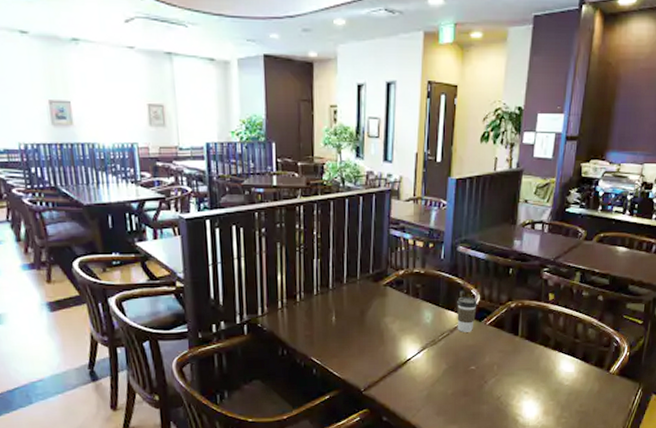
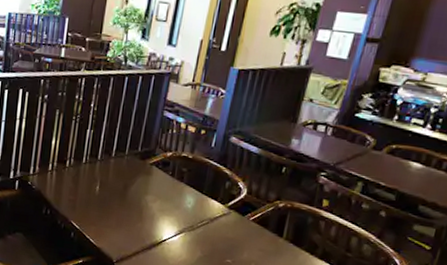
coffee cup: present [457,296,477,332] -> none [218,187,243,225]

